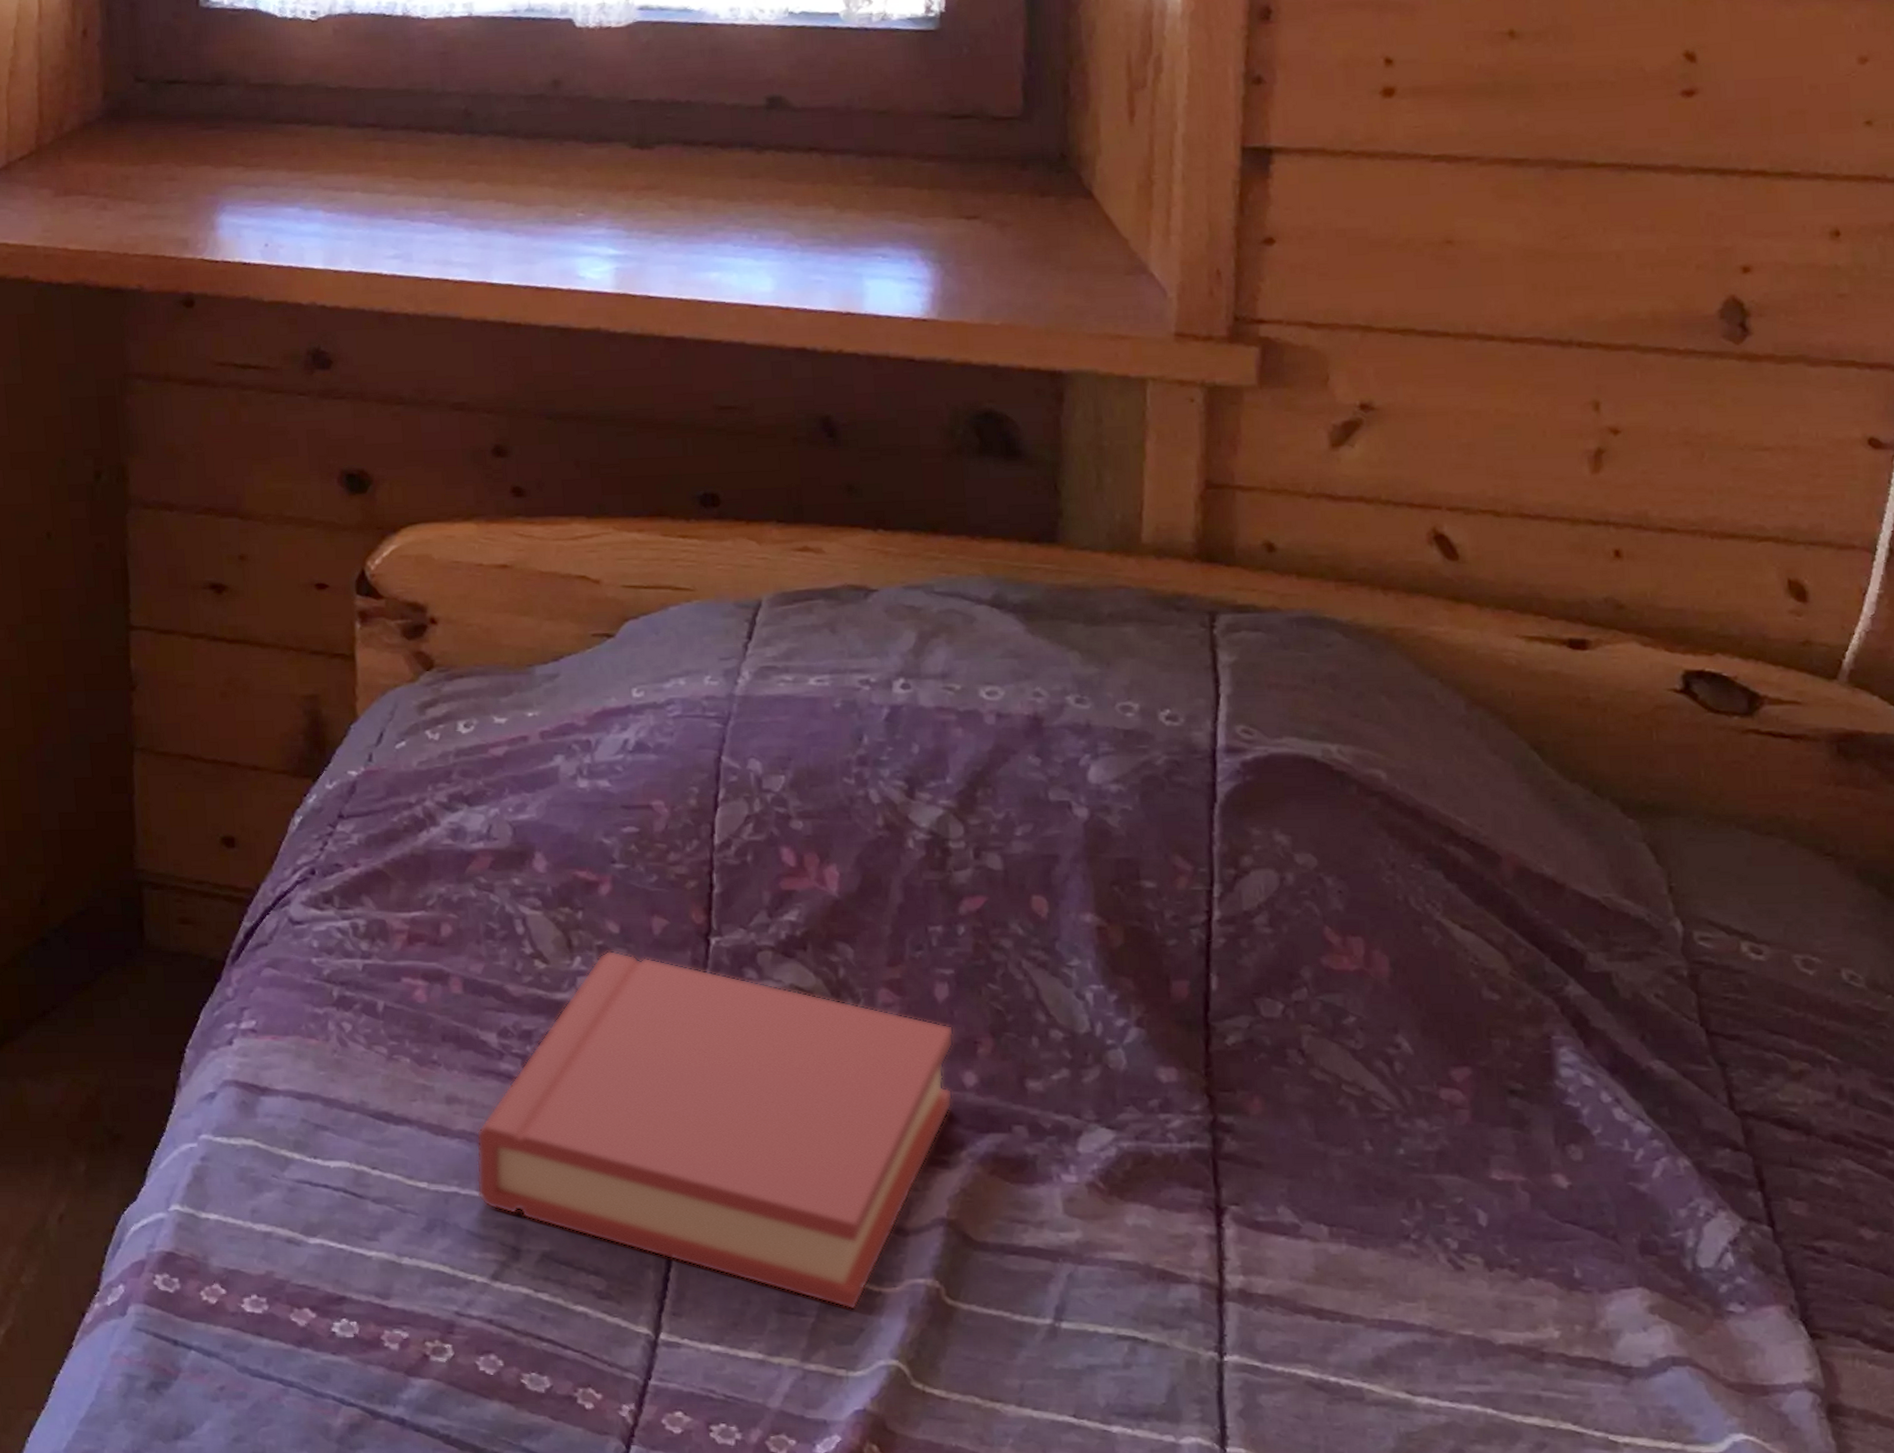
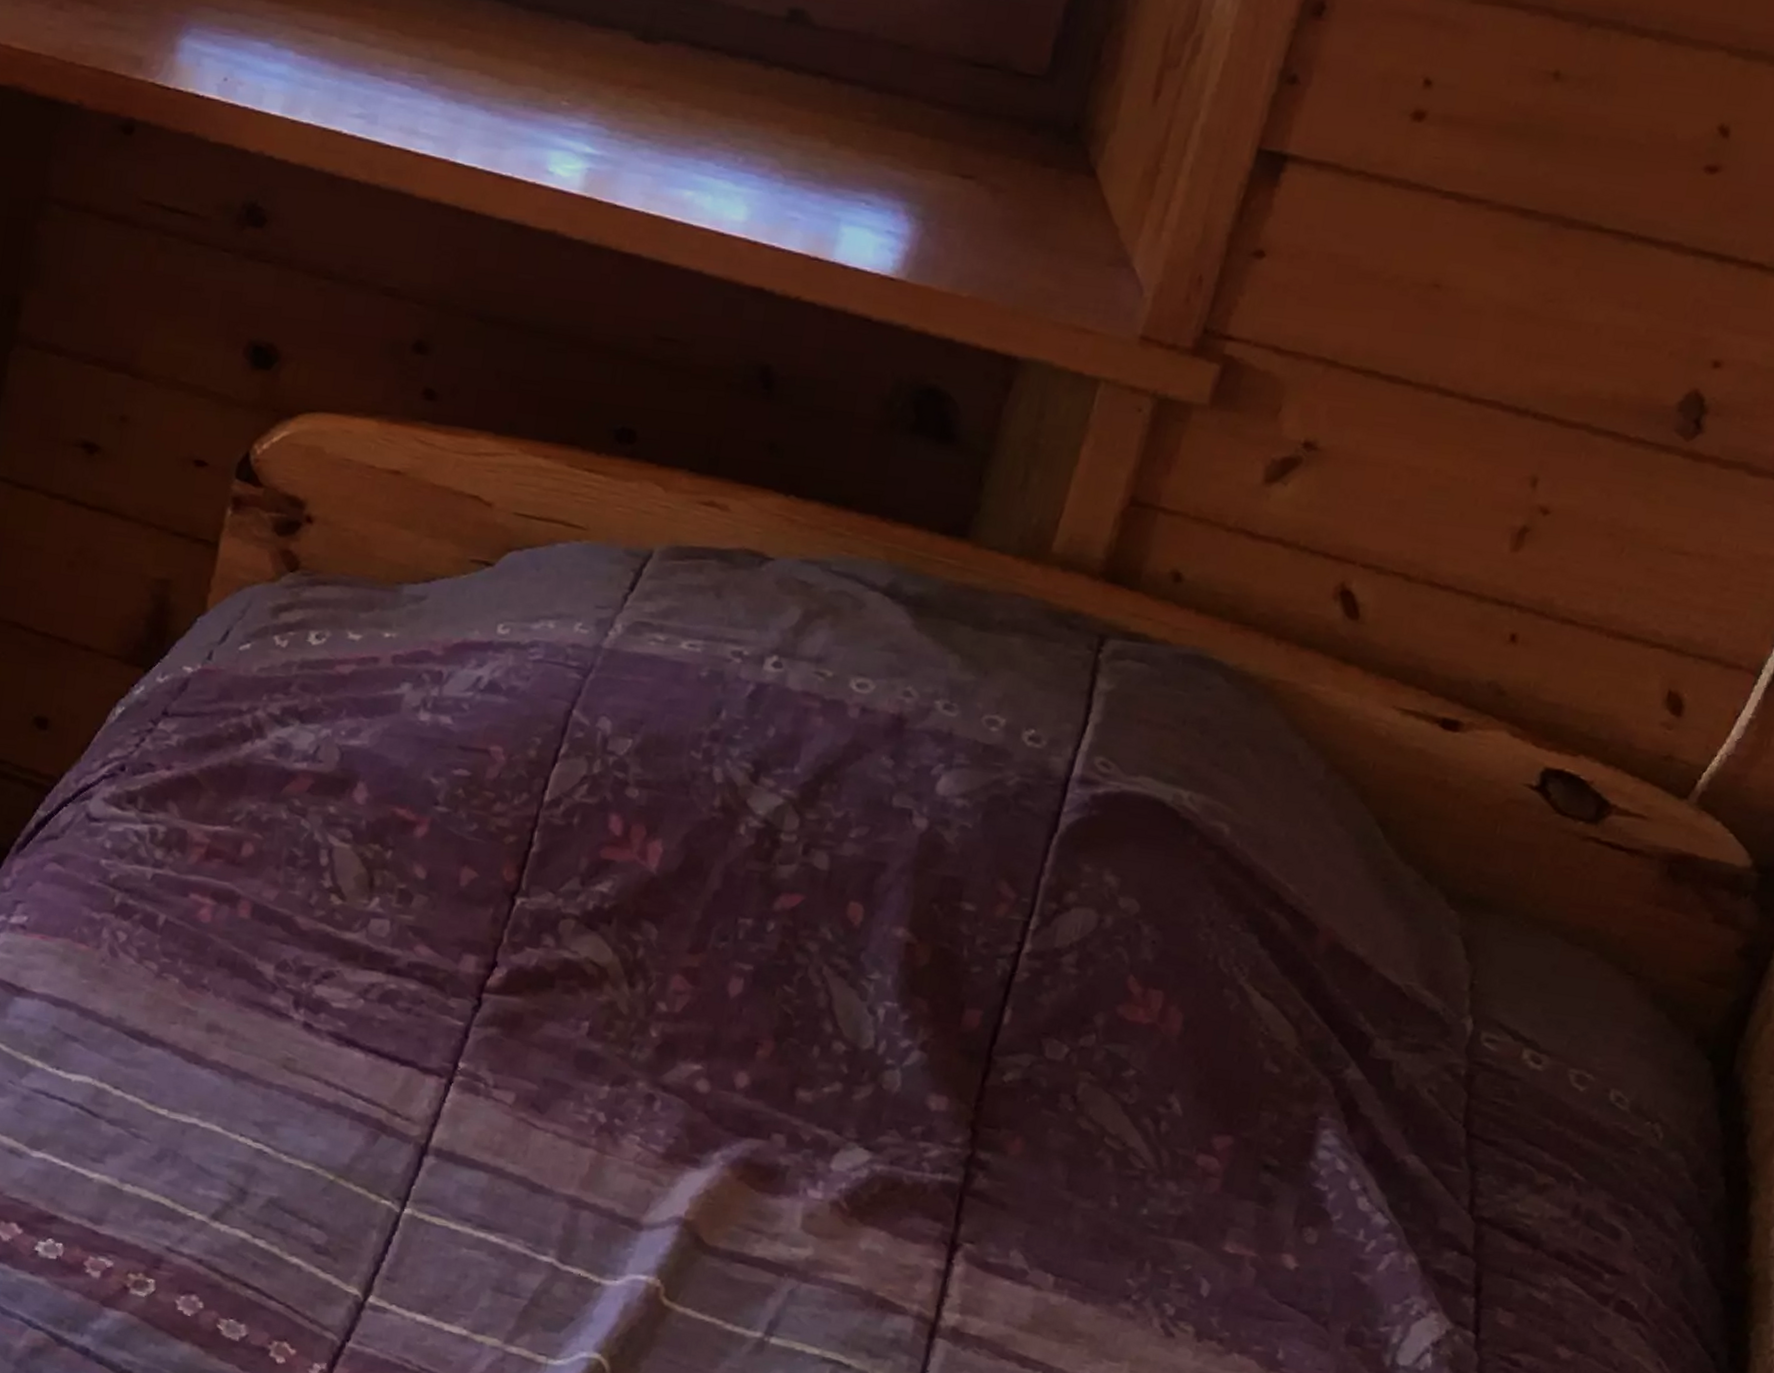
hardback book: present [476,950,955,1310] -> none [216,895,739,1298]

